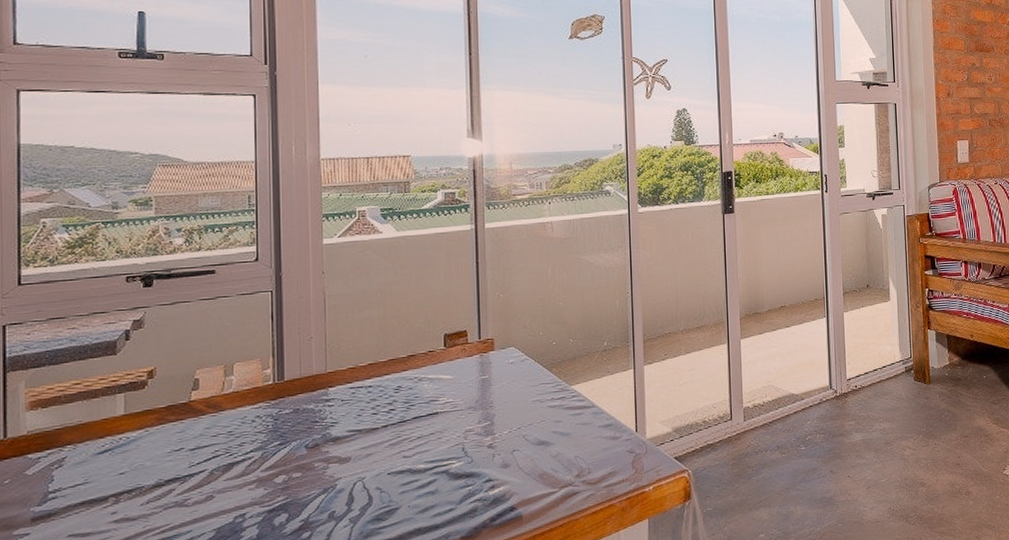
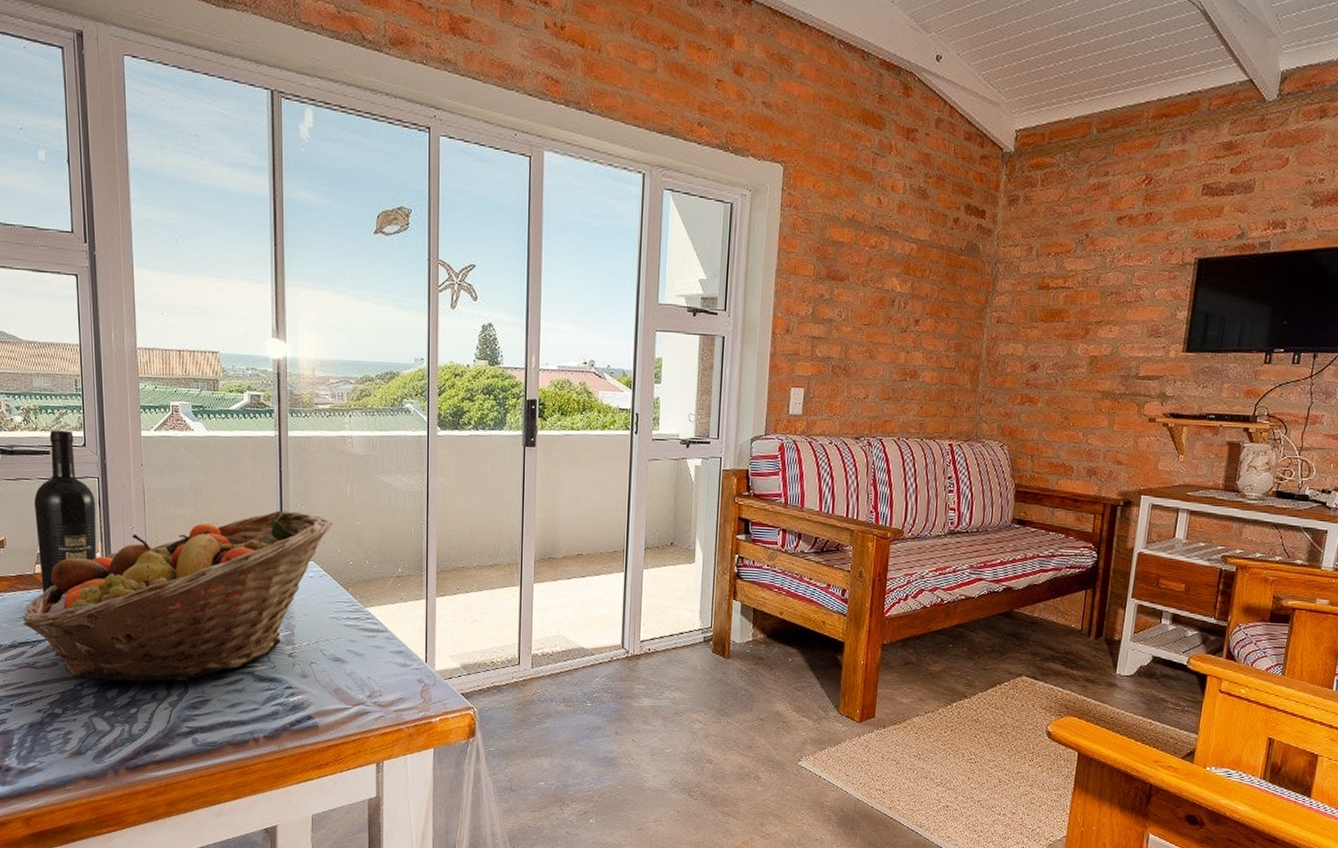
fruit basket: none [172,300,534,508] -> present [22,510,333,682]
wine bottle: none [194,247,268,422] -> present [34,430,97,594]

